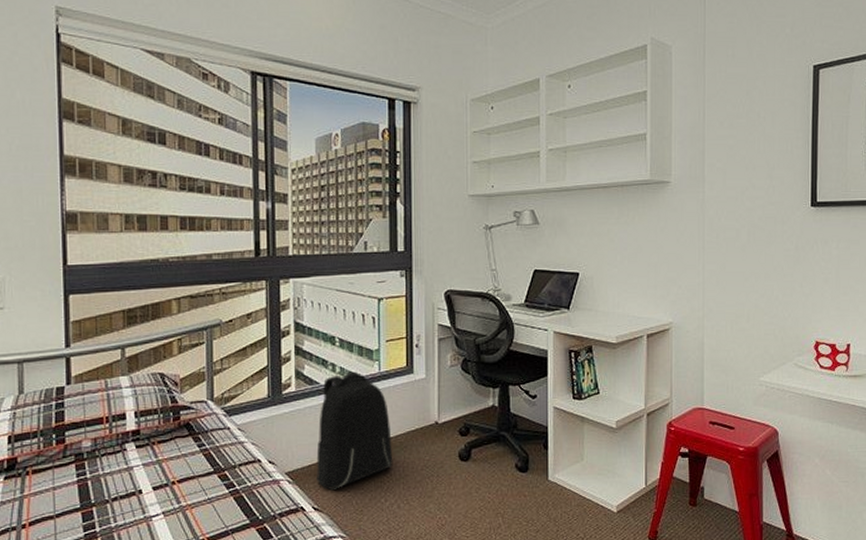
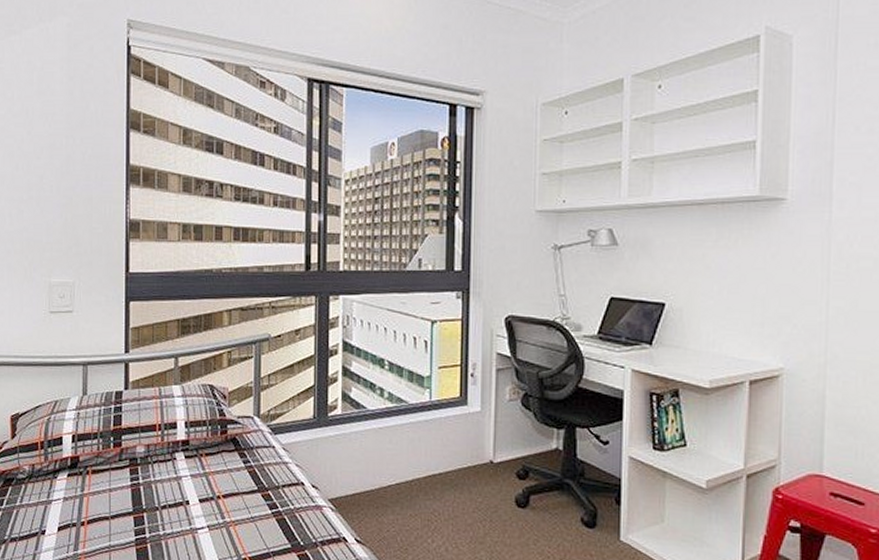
backpack: present [316,371,393,490] -> none [360,398,442,523]

